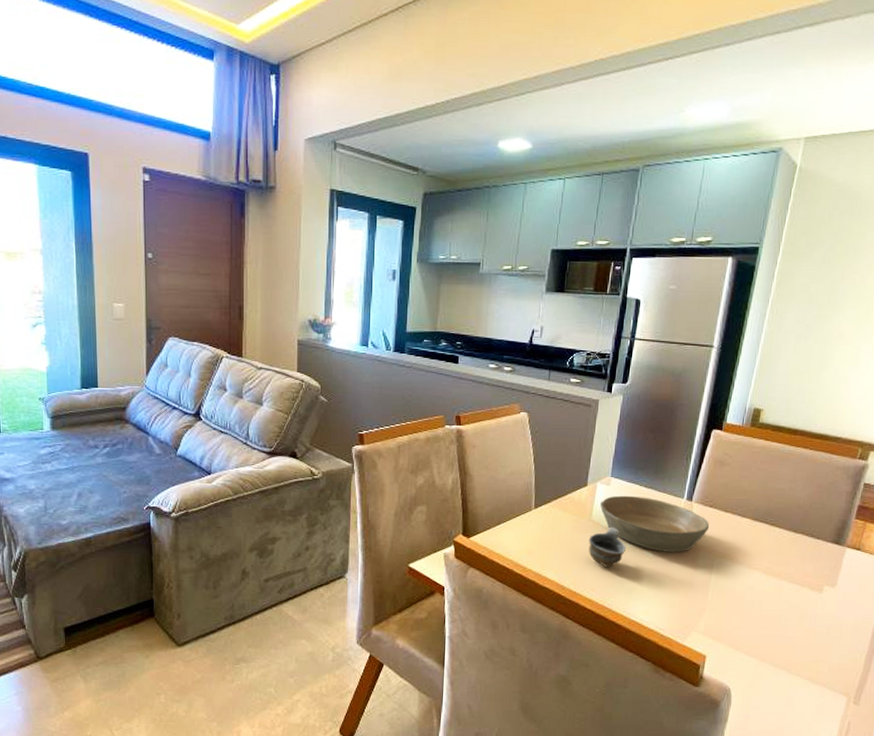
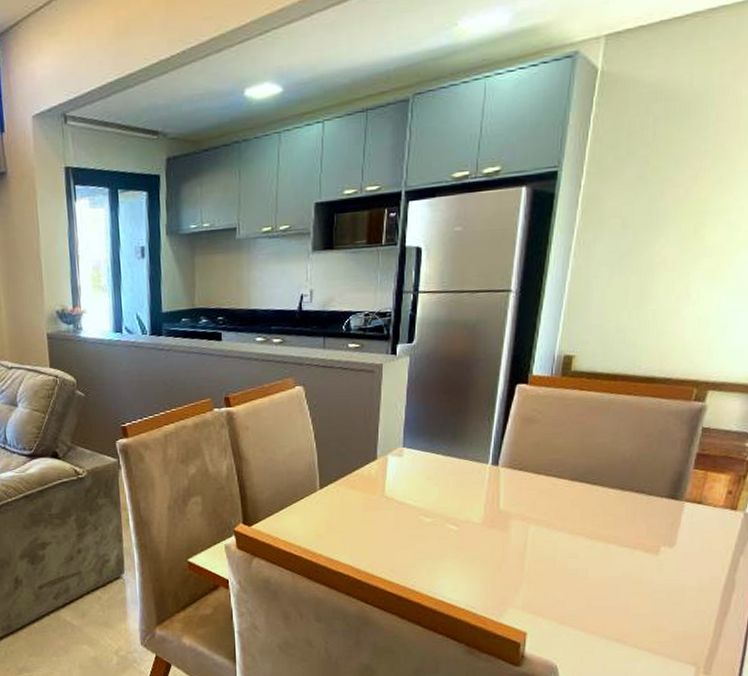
cup: present [588,527,626,568] -> none [383,501,426,546]
bowl: present [600,495,710,552] -> none [393,465,521,524]

